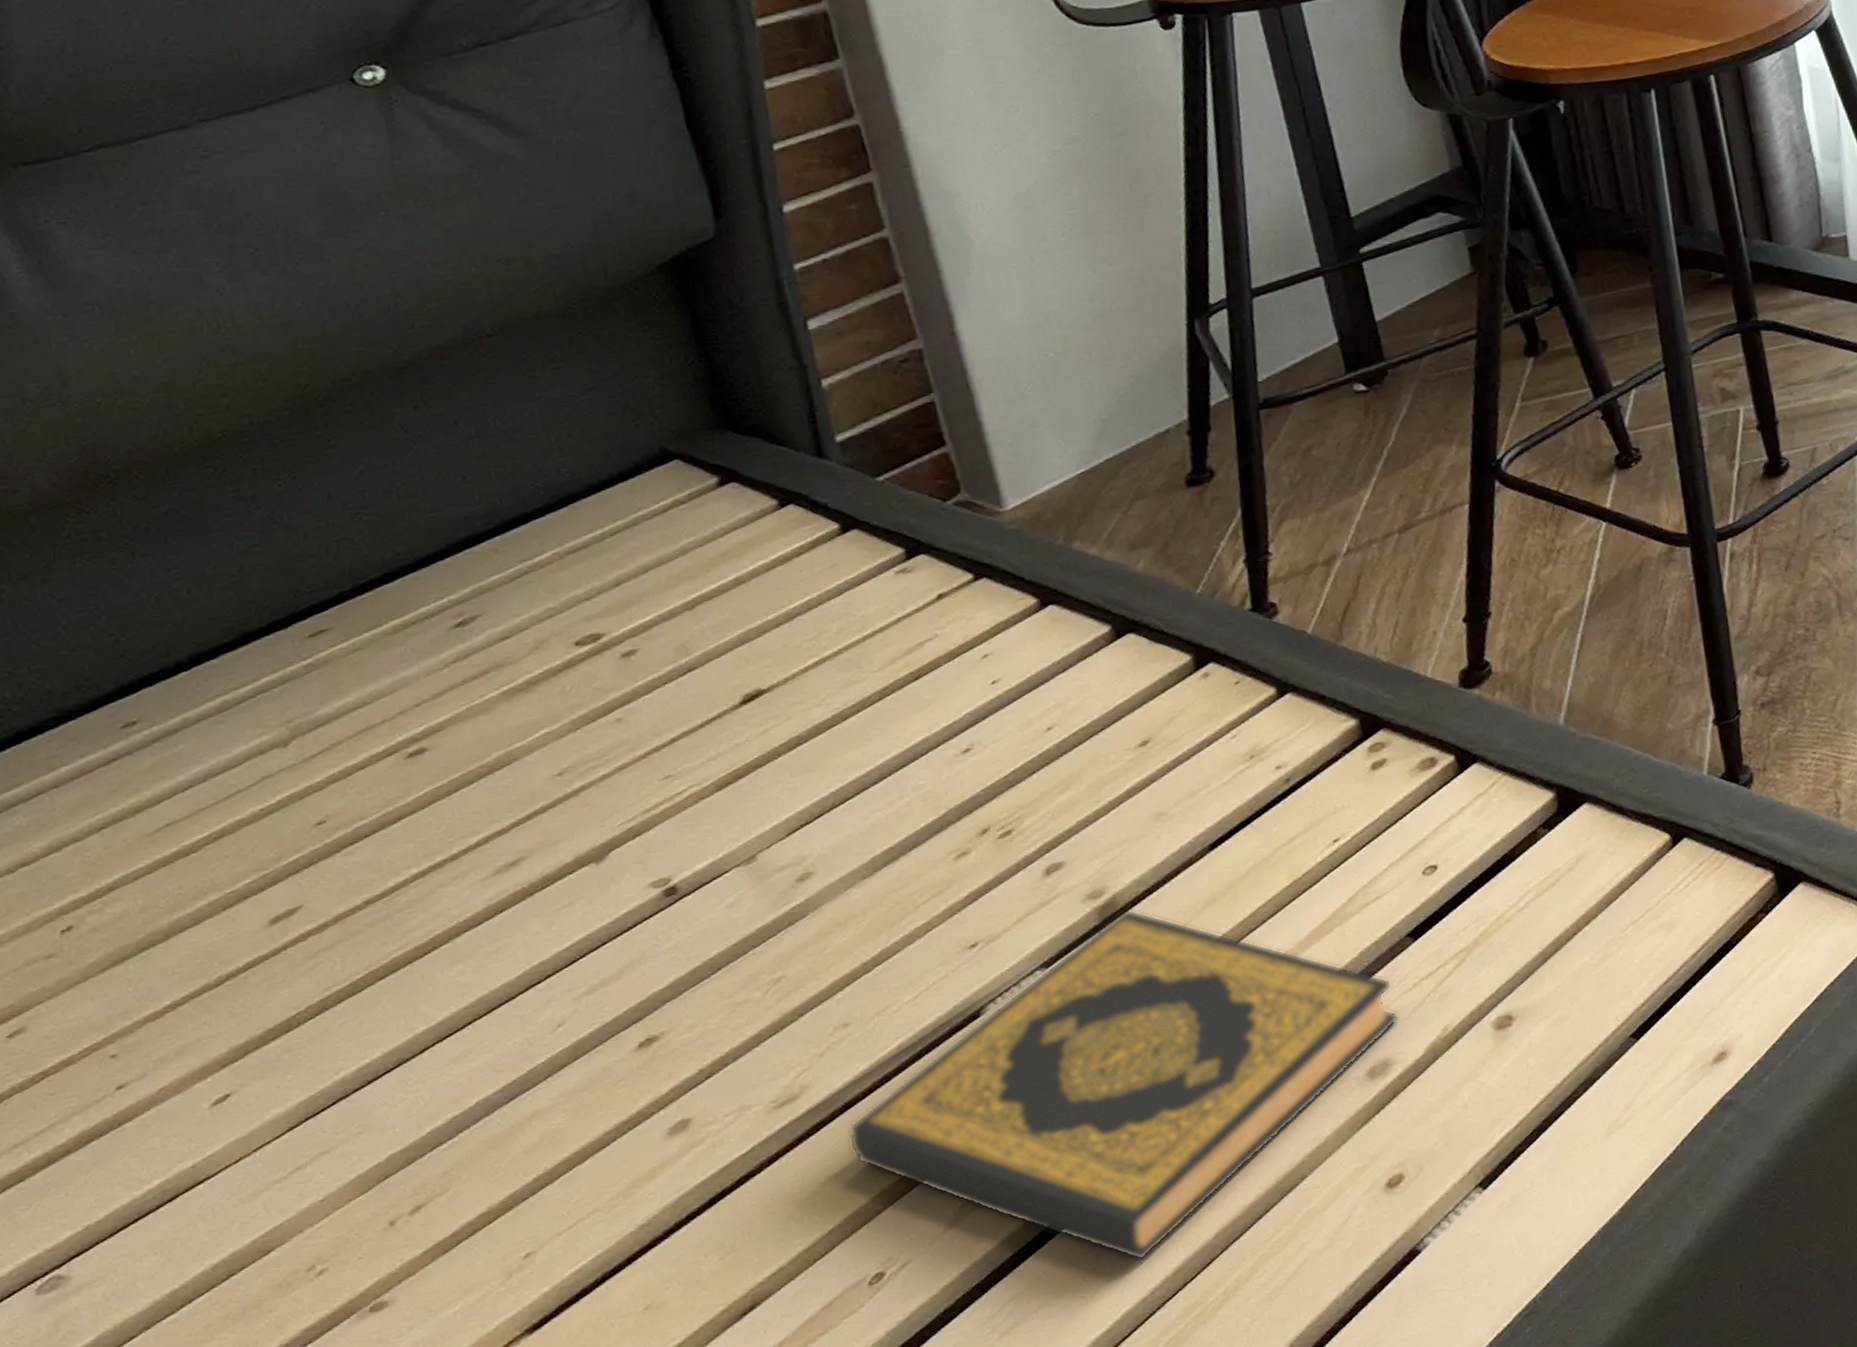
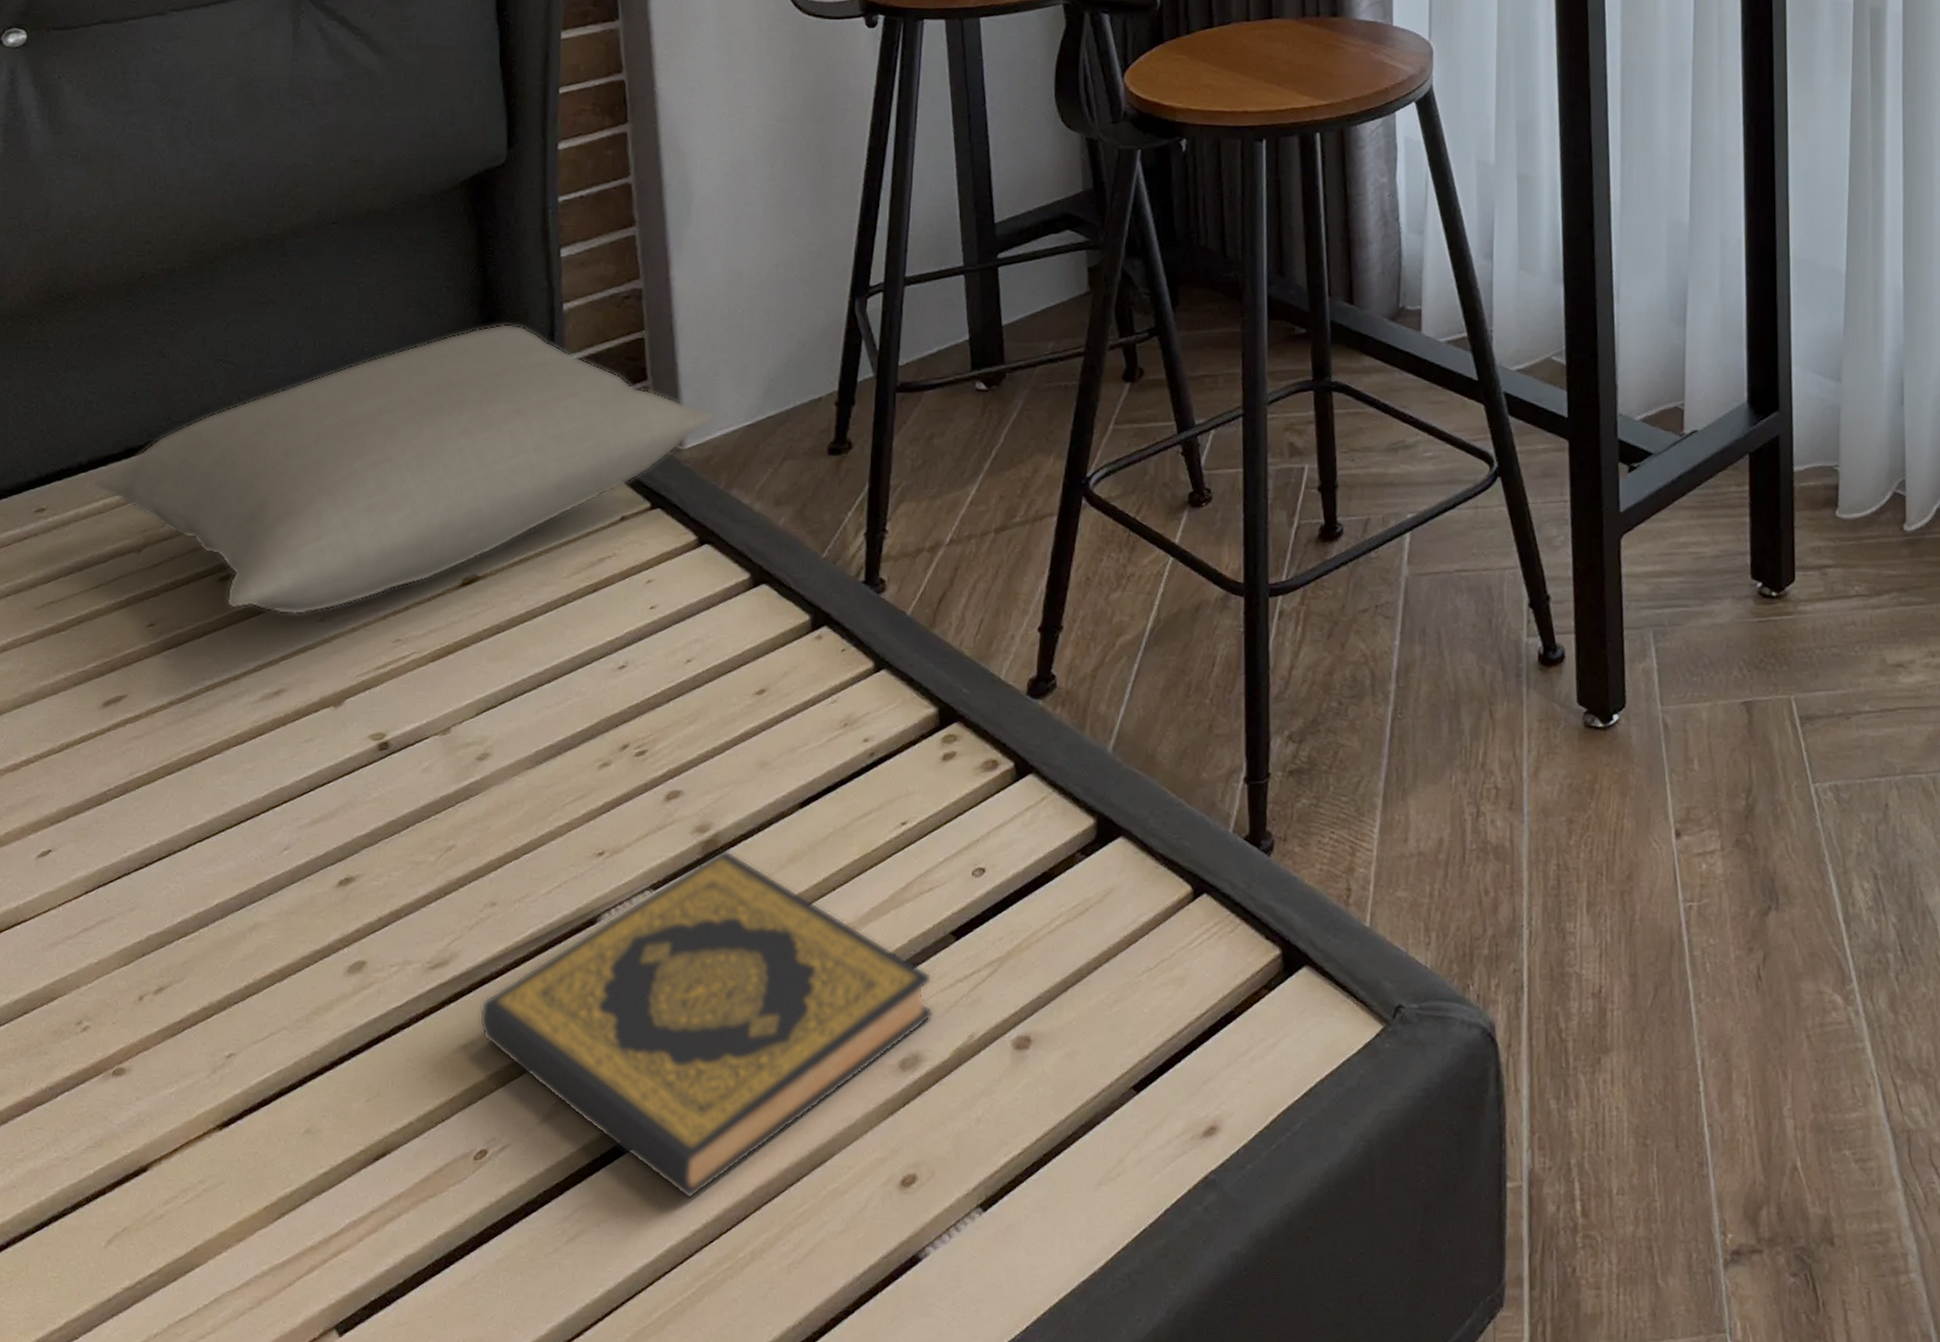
pillow: none [199,411,1039,785] -> present [92,323,714,615]

